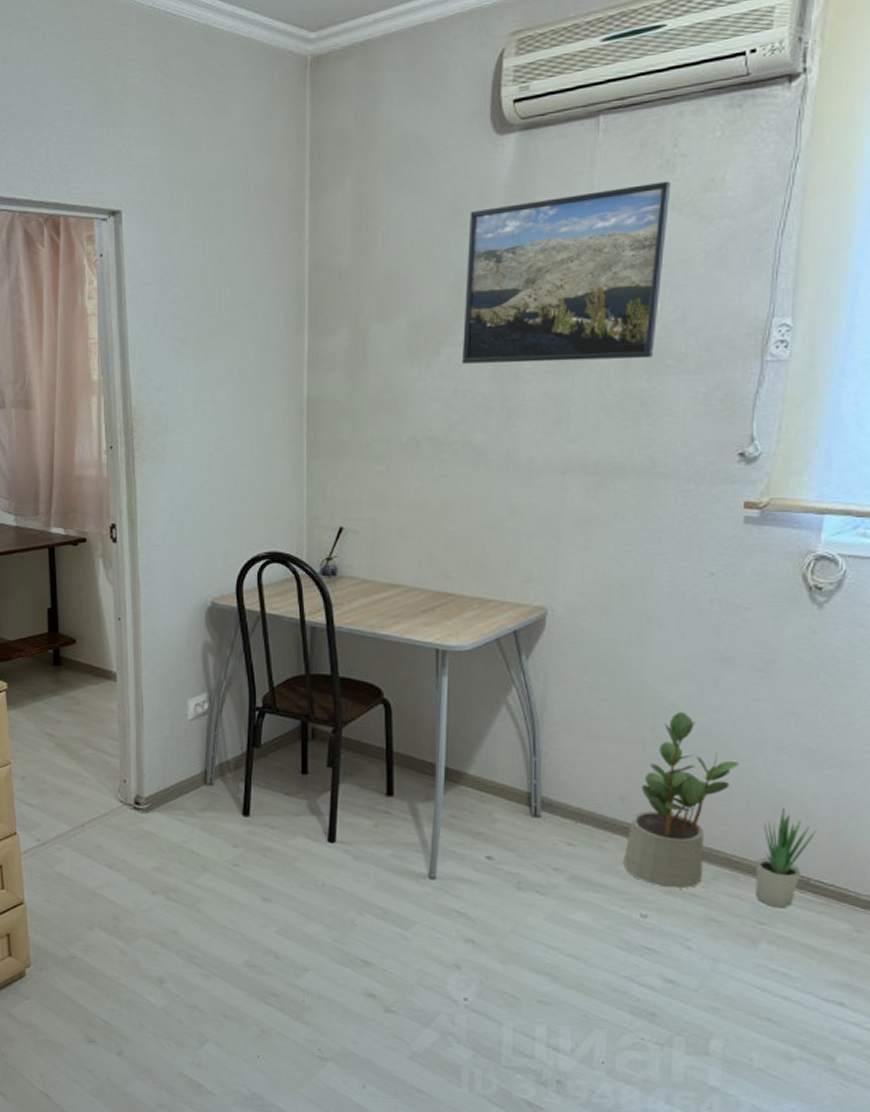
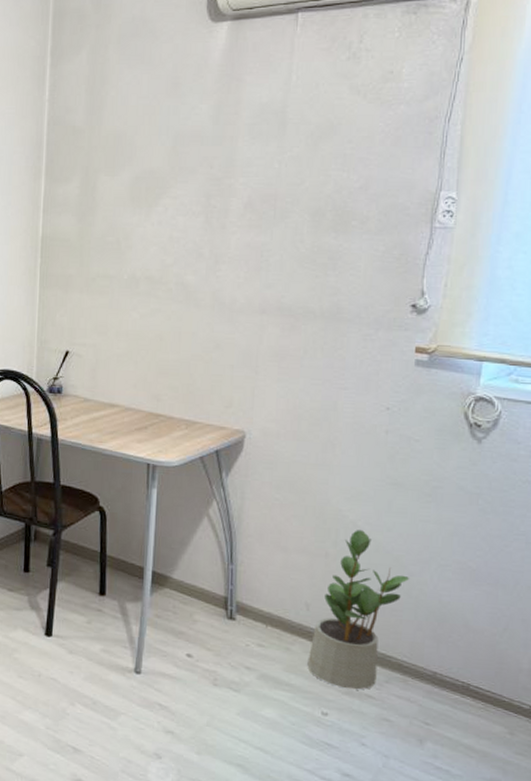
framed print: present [462,181,672,364] -> none [177,71,358,219]
potted plant: present [755,807,816,909] -> none [422,619,475,711]

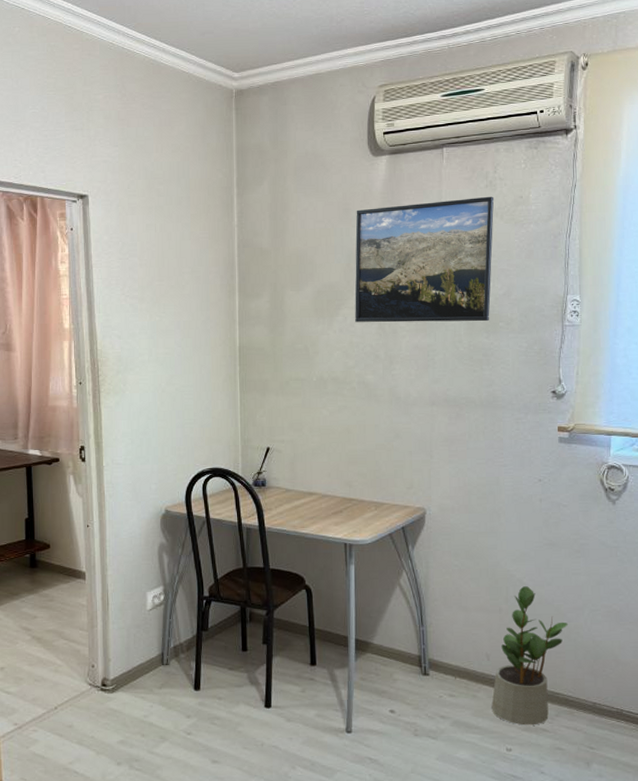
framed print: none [177,71,358,219] -> present [355,196,495,323]

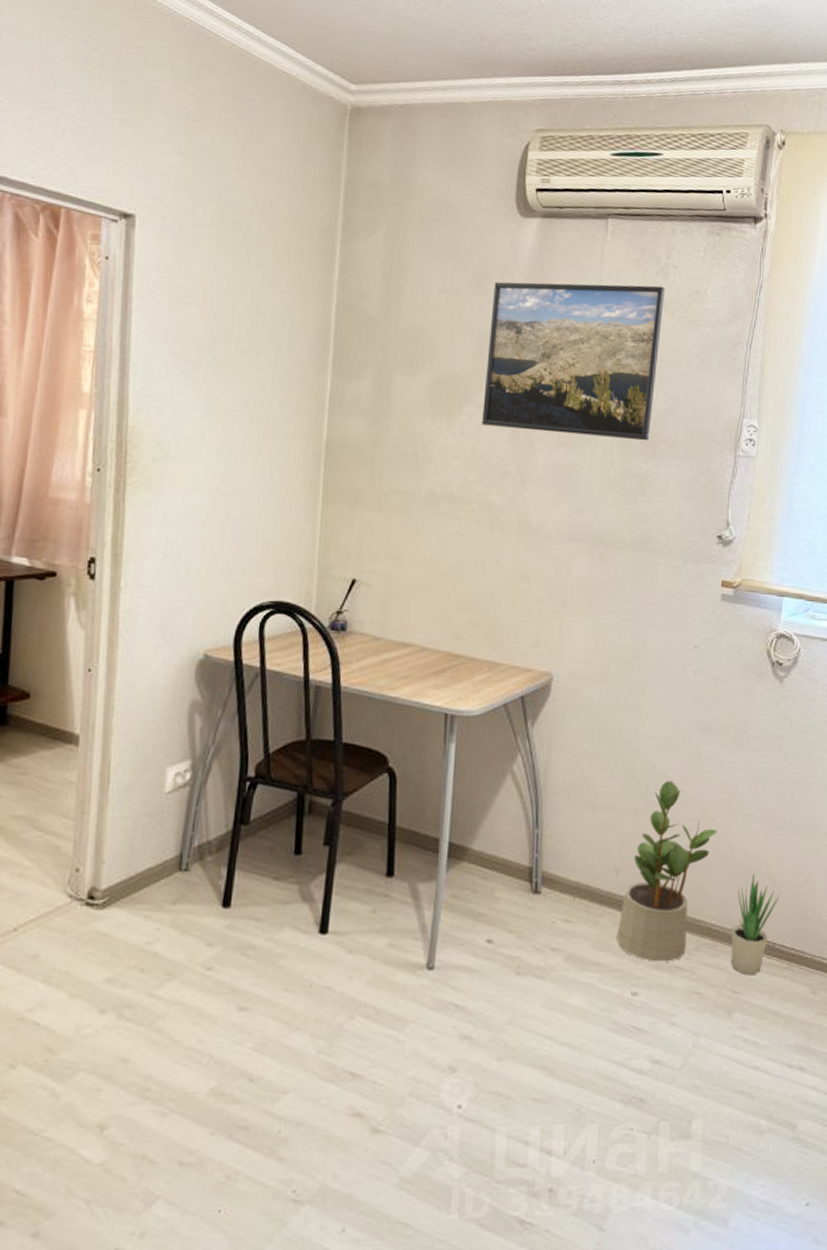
potted plant: none [585,656,624,735] -> present [731,873,780,976]

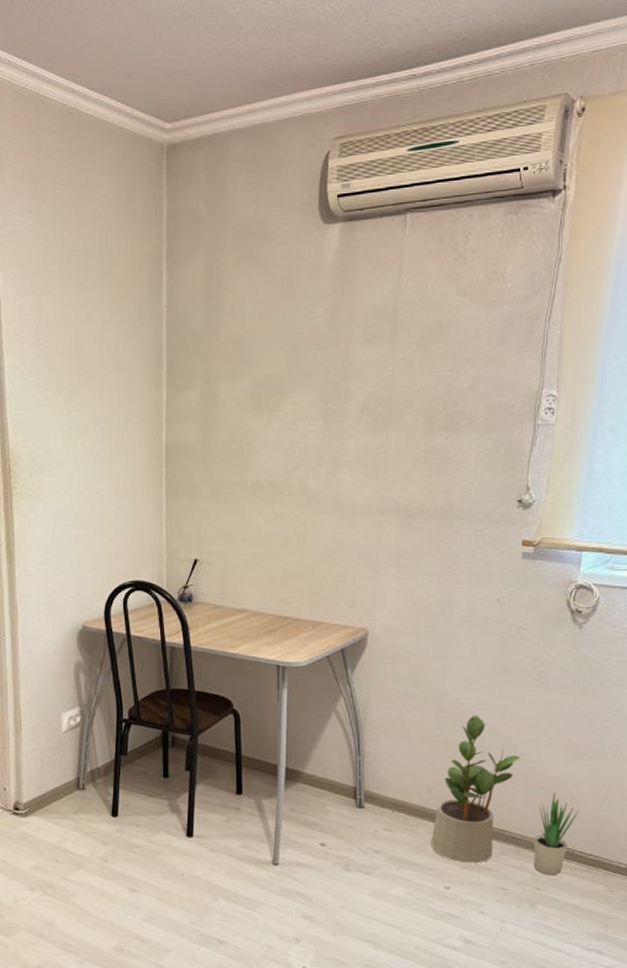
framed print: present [482,281,666,441] -> none [297,272,464,420]

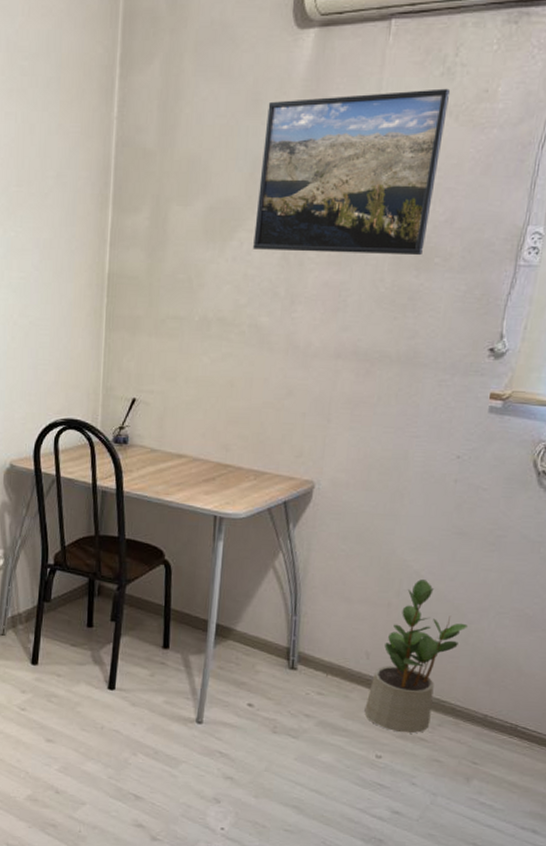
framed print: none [297,272,464,420] -> present [253,88,451,256]
potted plant: present [533,792,579,876] -> none [472,664,526,751]

